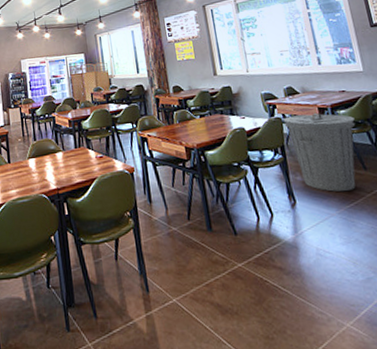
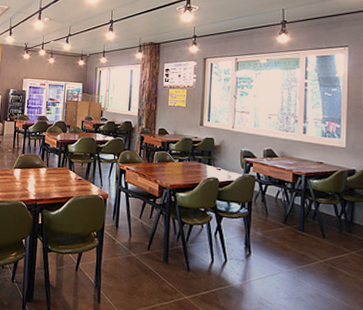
trash can: present [283,113,356,192] -> none [256,176,325,254]

